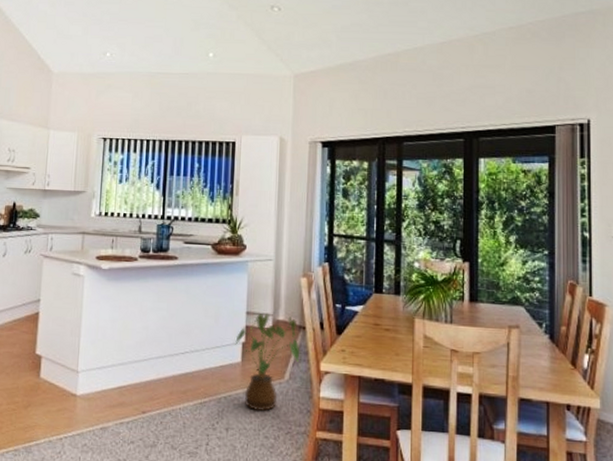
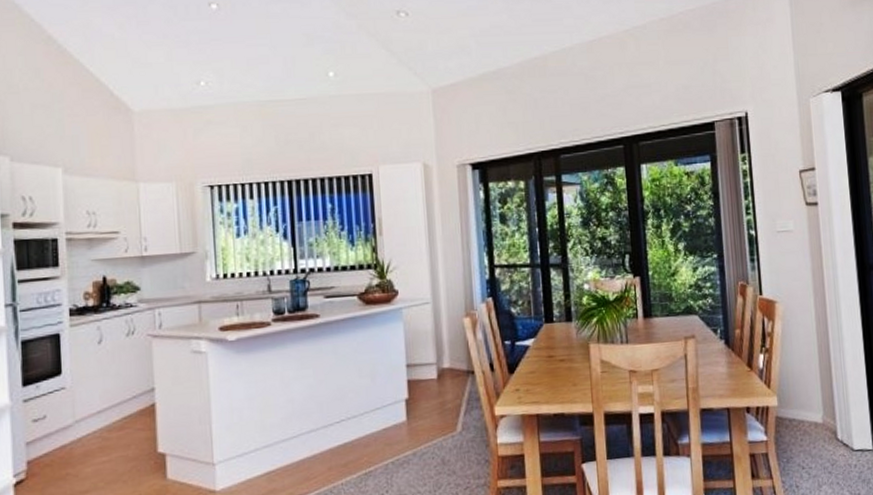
house plant: present [235,313,300,411] -> none [397,362,471,471]

